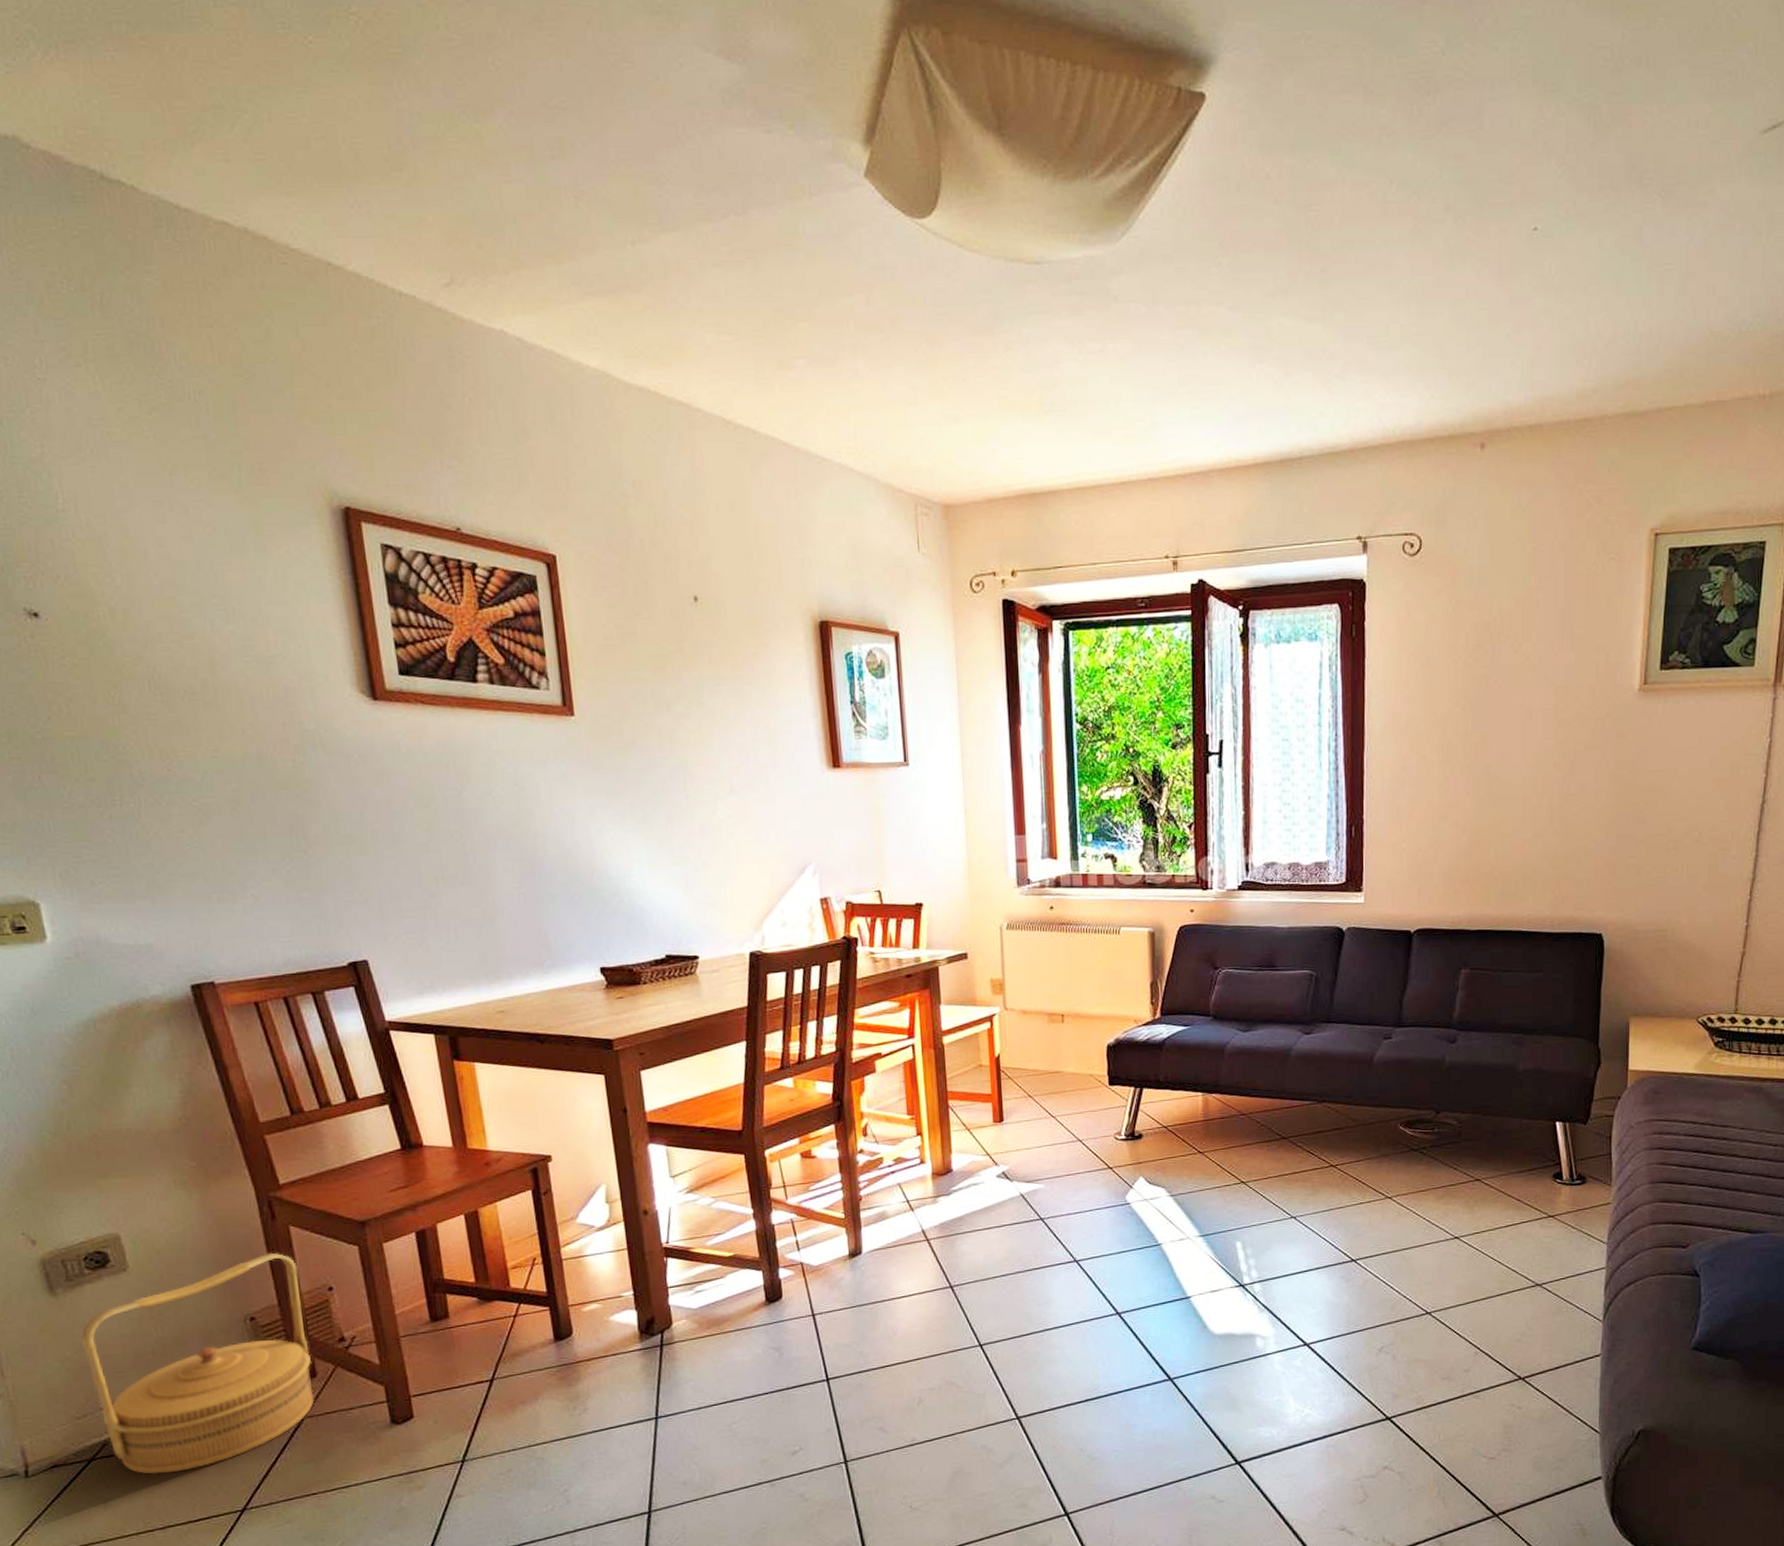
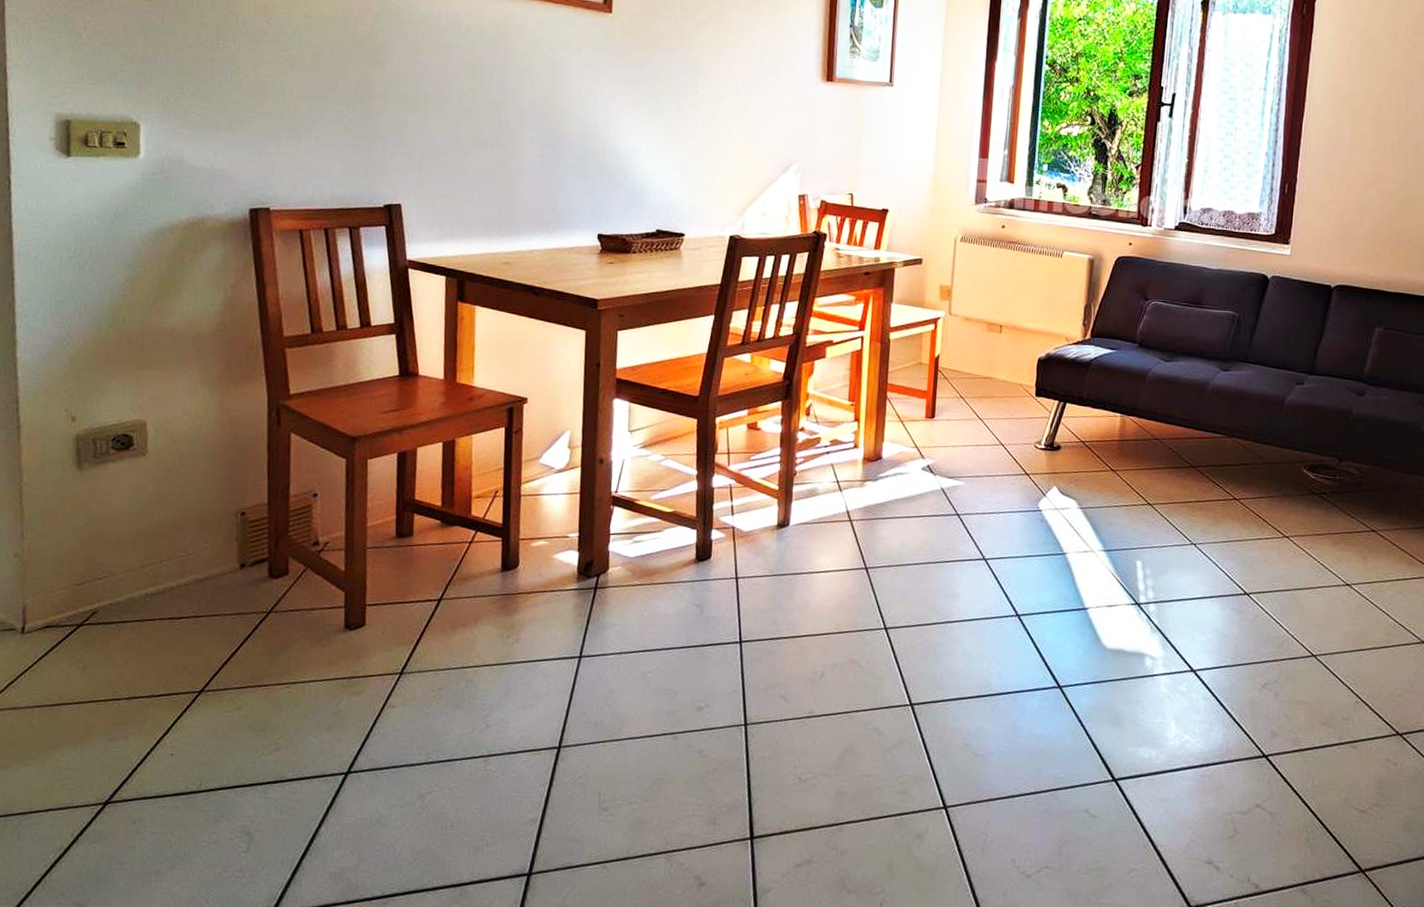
basket: present [80,1252,315,1475] -> none [94,455,291,648]

